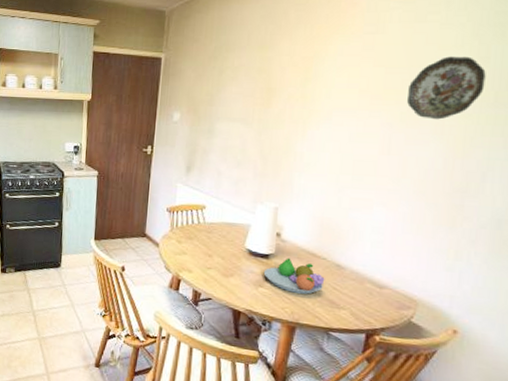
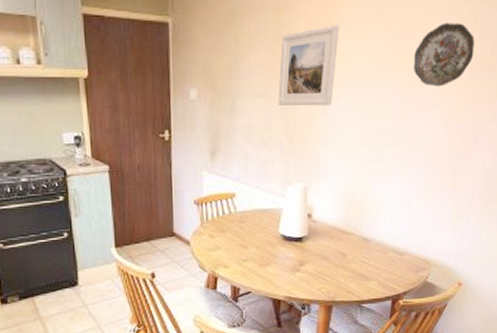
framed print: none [255,59,325,133] -> present [278,25,339,106]
fruit bowl: present [263,258,325,295] -> none [298,238,354,272]

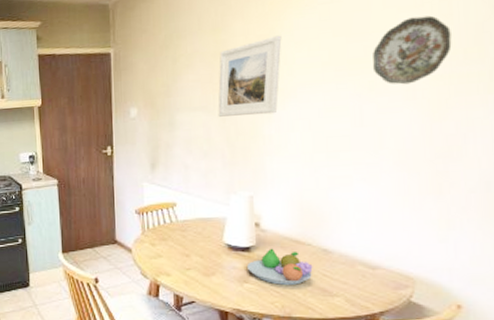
fruit bowl: none [298,238,354,272] -> present [246,248,313,285]

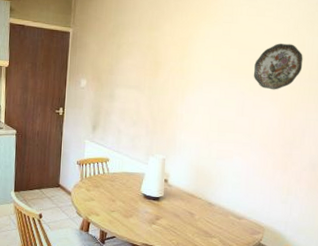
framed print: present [218,35,282,117] -> none [146,40,197,99]
fruit bowl: present [246,248,313,285] -> none [155,199,201,228]

